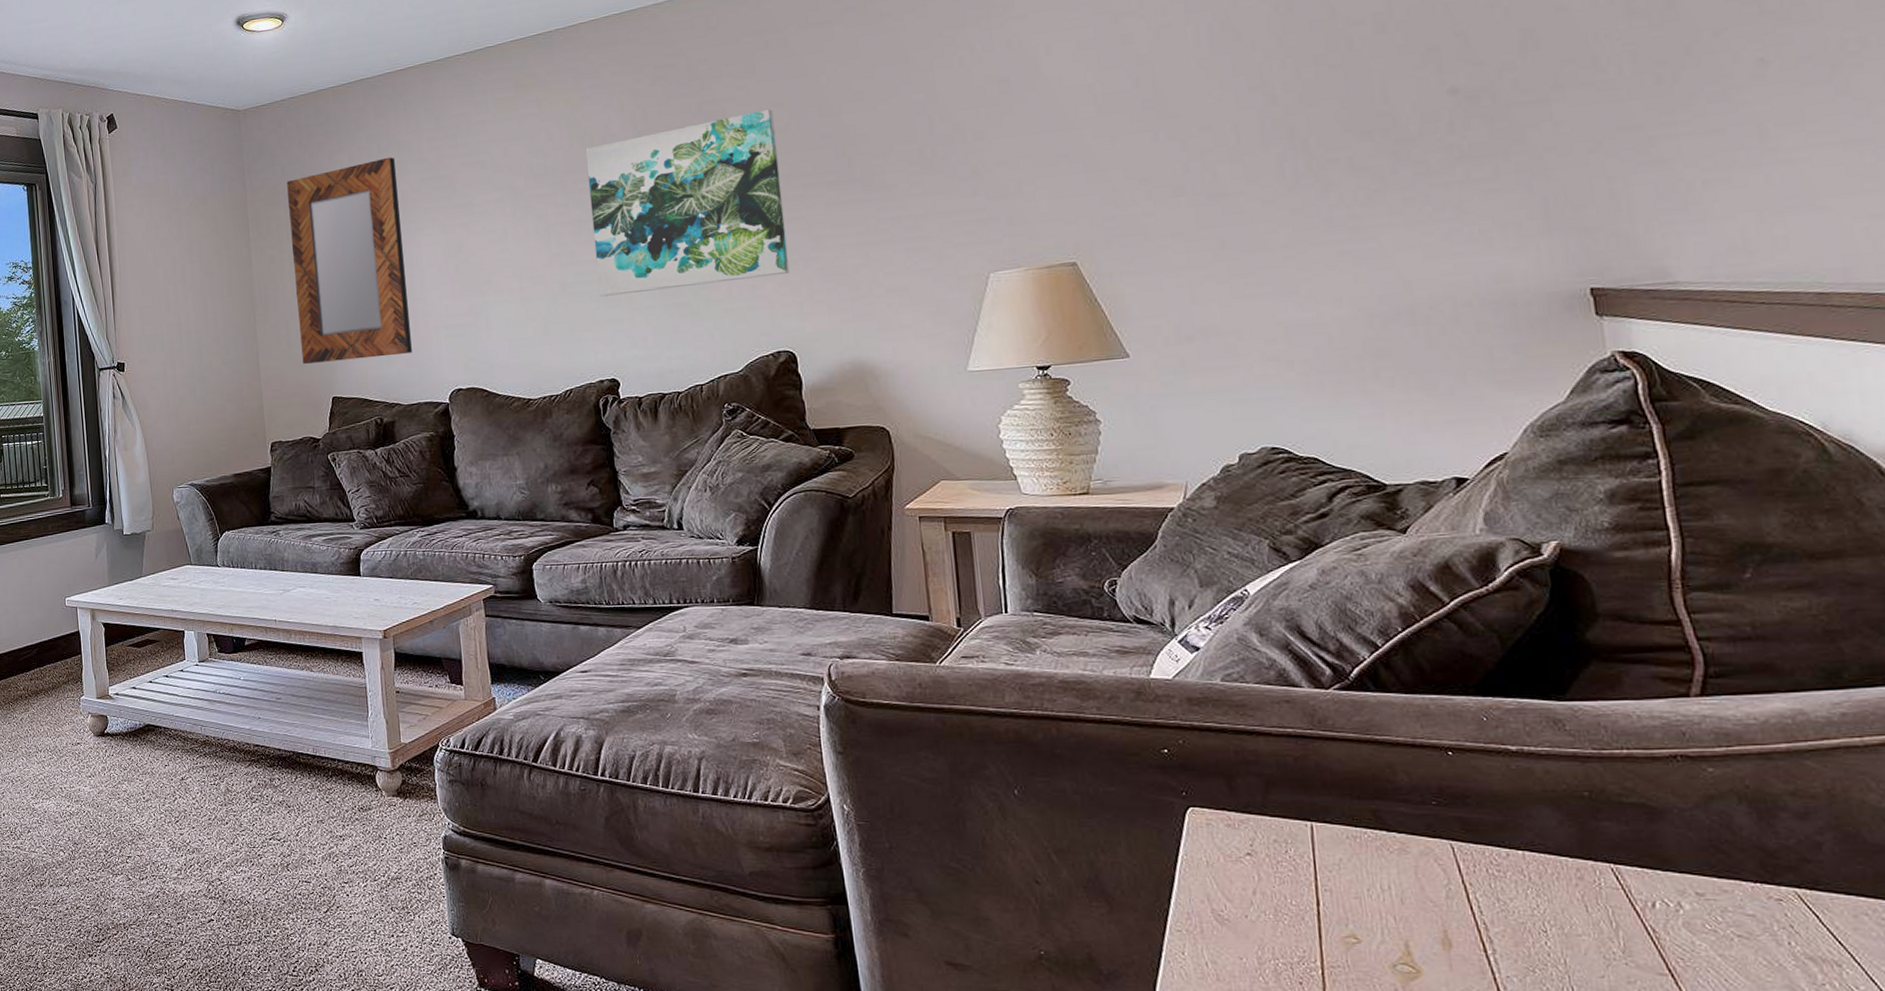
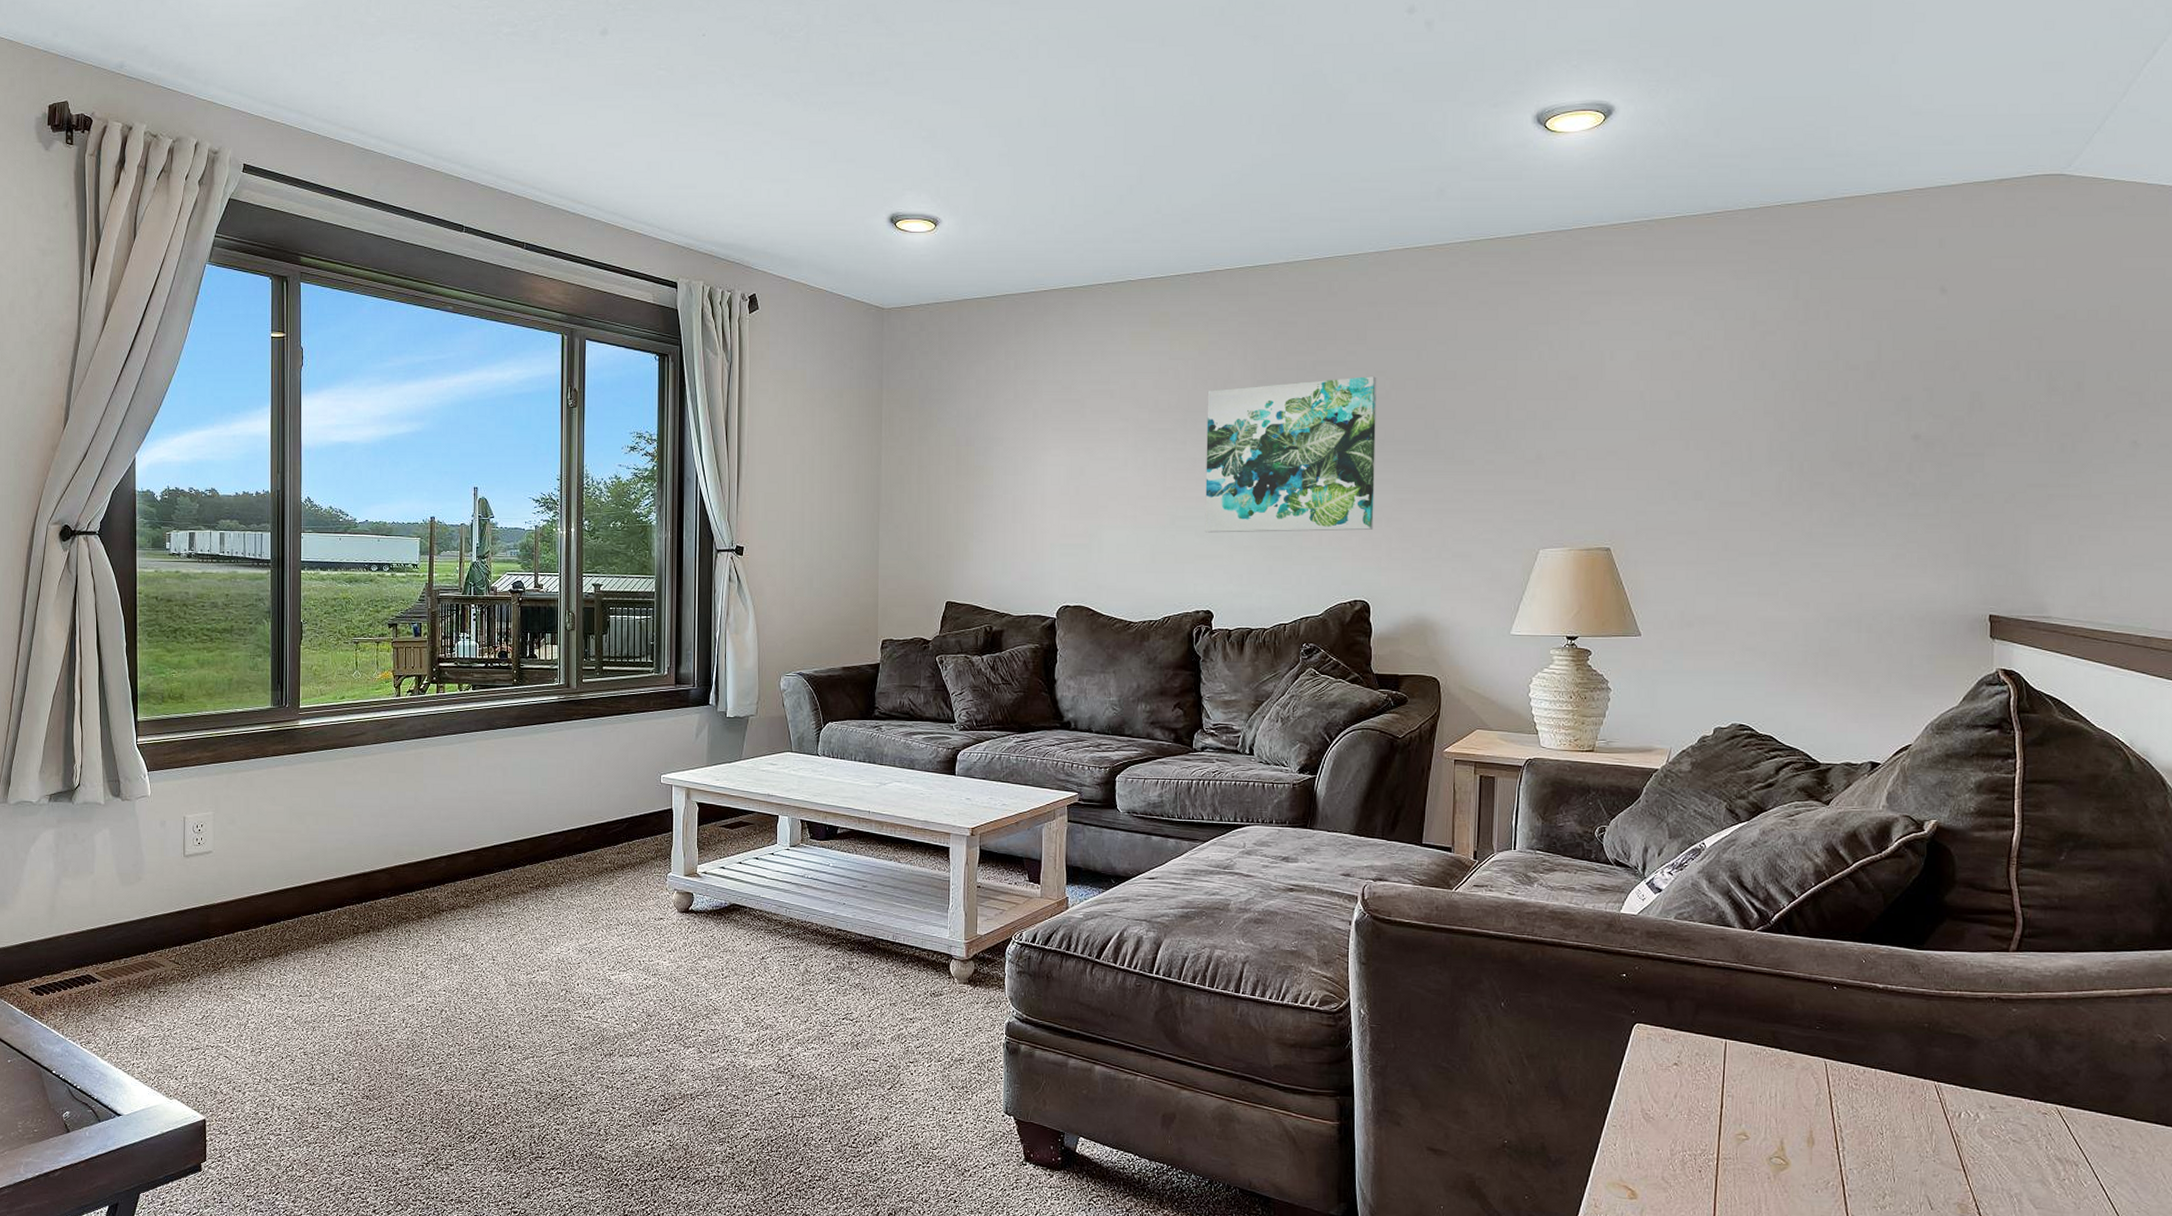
home mirror: present [287,157,412,364] -> none [921,375,1030,568]

